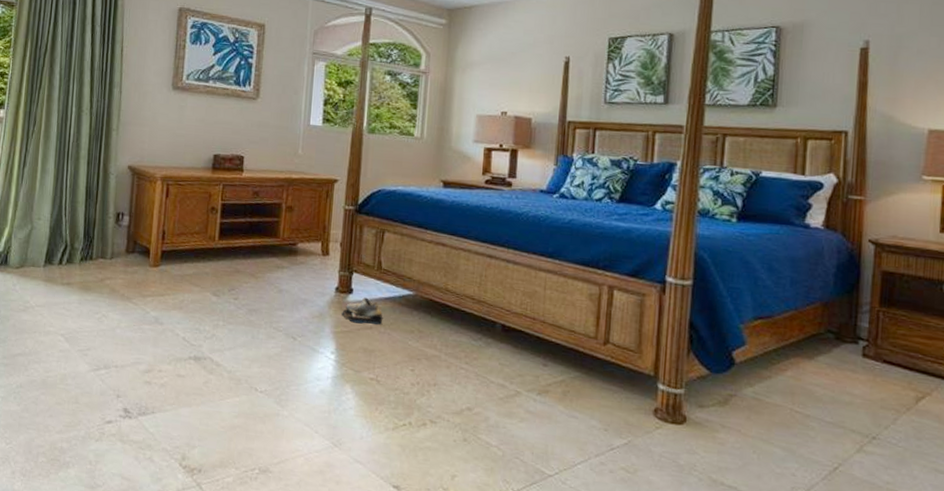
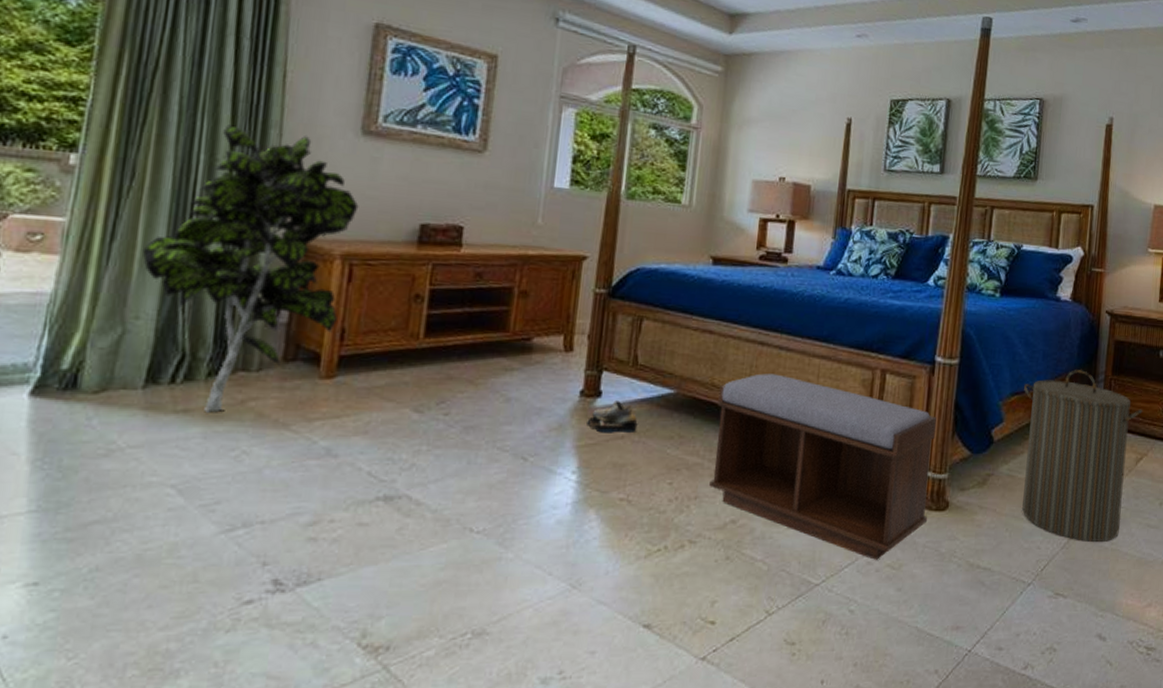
indoor plant: none [41,86,172,287] -> present [142,125,359,413]
bench: none [446,282,669,462] -> present [709,373,936,560]
laundry hamper: none [768,298,923,480] -> present [1022,370,1143,542]

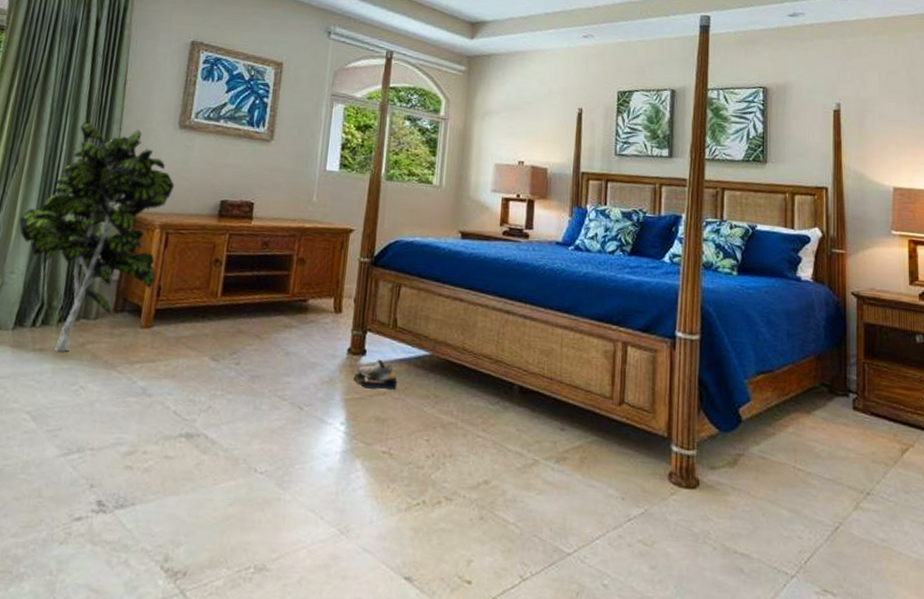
bench: present [709,373,936,560] -> none [463,340,681,534]
laundry hamper: present [1022,370,1143,542] -> none [769,351,903,538]

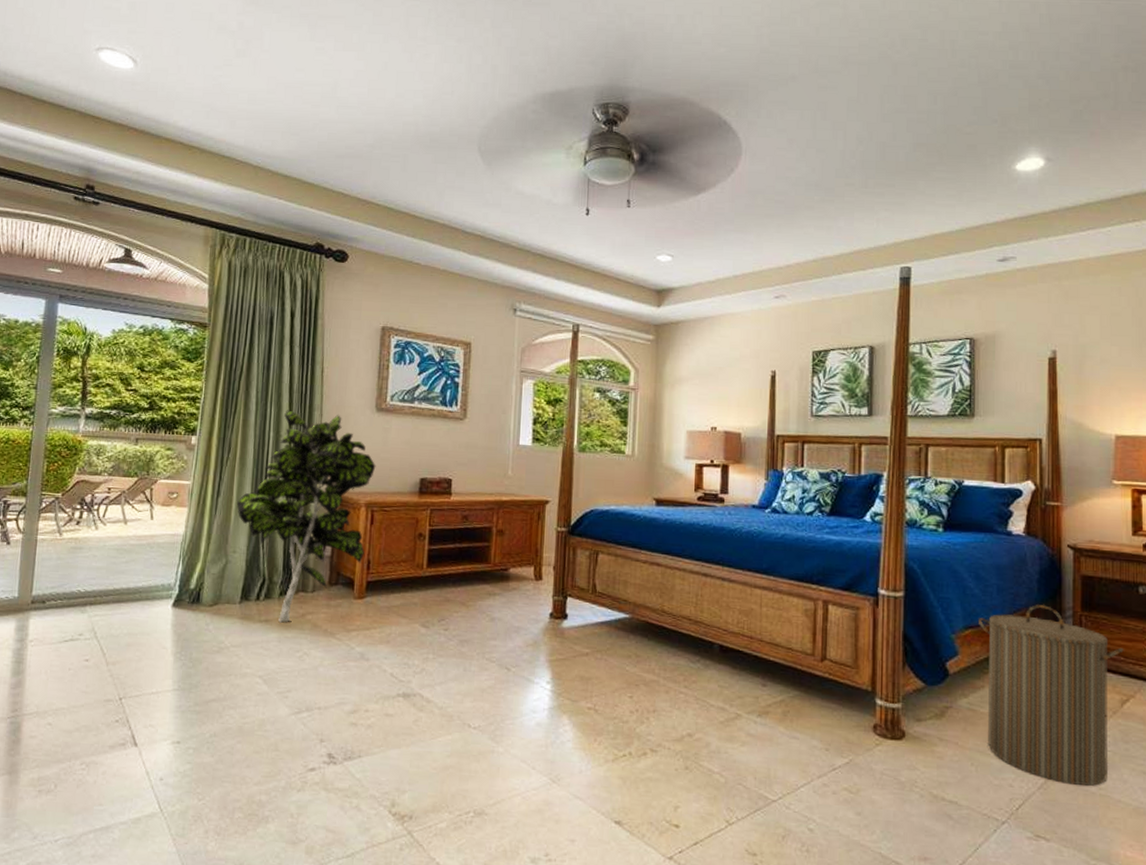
shoe: present [353,359,398,391] -> none [557,622,599,652]
laundry hamper: none [769,351,903,538] -> present [977,604,1124,786]

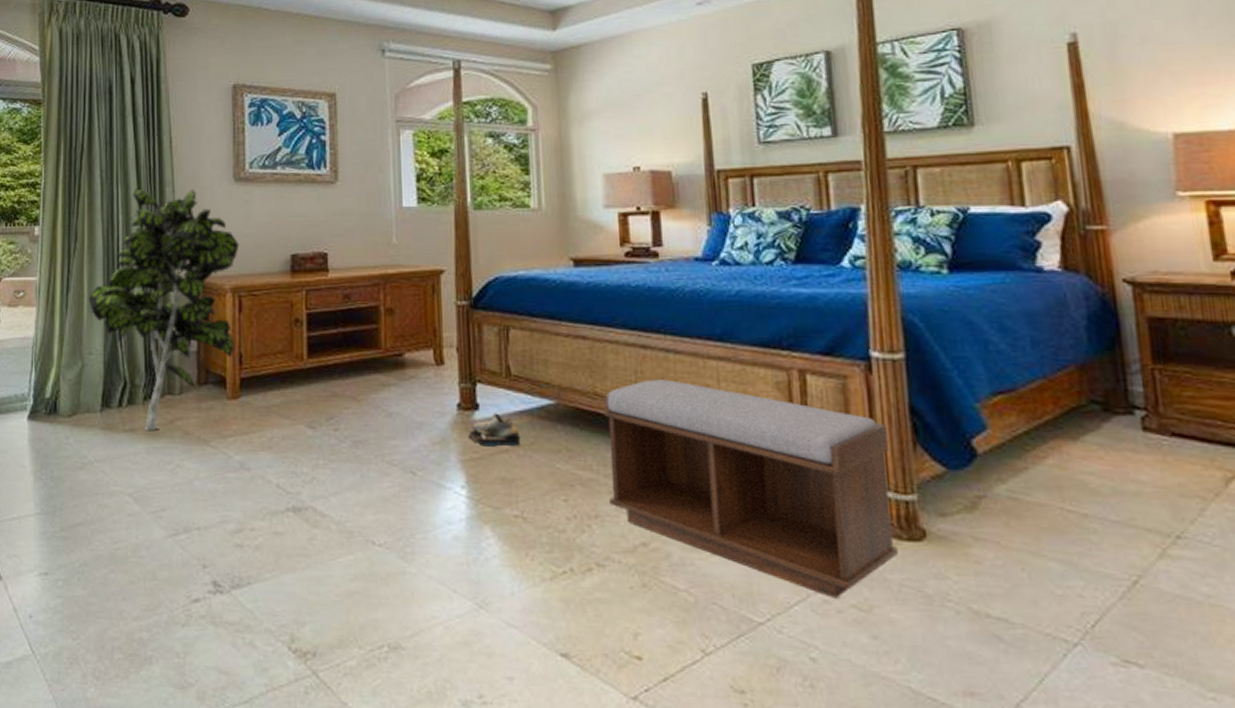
shoe: none [557,622,599,652] -> present [468,413,521,447]
bench: none [666,602,884,783] -> present [603,380,898,598]
laundry hamper: present [977,604,1124,786] -> none [1008,359,1220,593]

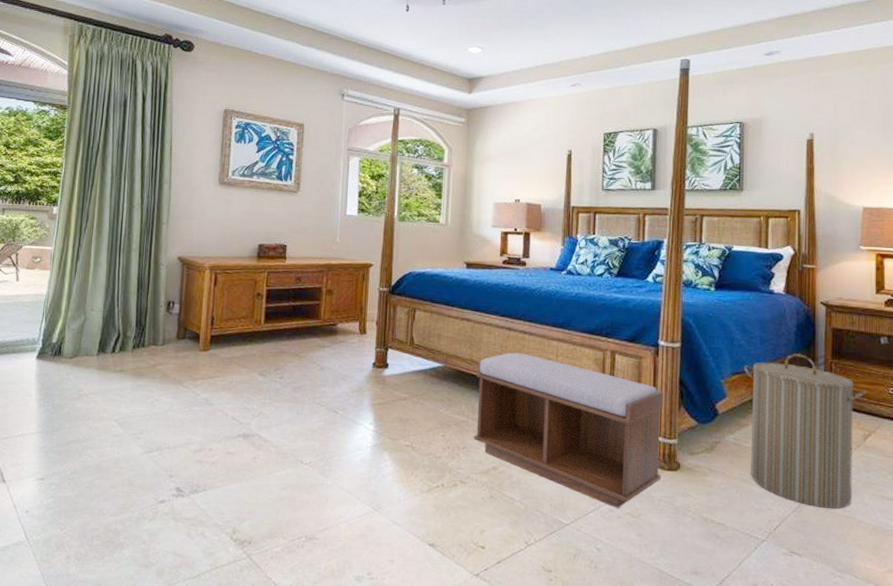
indoor plant: present [88,188,240,432] -> none [94,183,219,373]
shoe: present [468,413,521,447] -> none [379,371,416,396]
laundry hamper: none [1008,359,1220,593] -> present [743,353,867,509]

